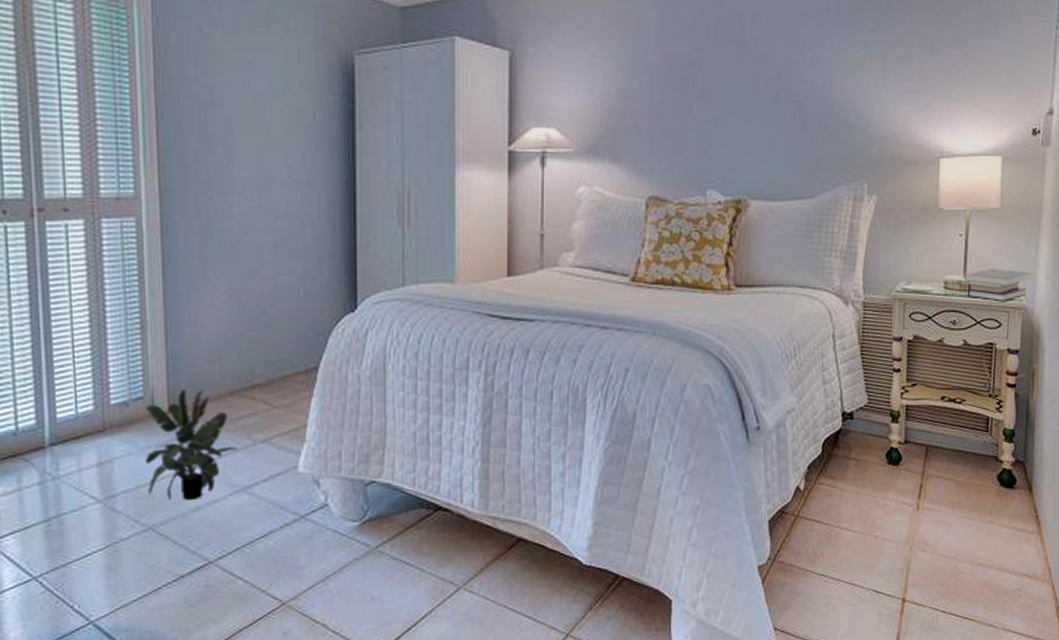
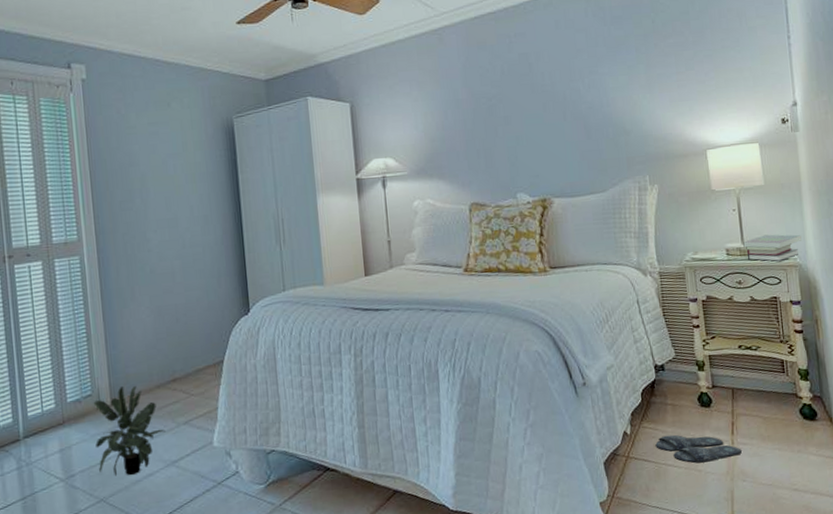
slippers: none [830,494,926,528] -> present [655,434,742,463]

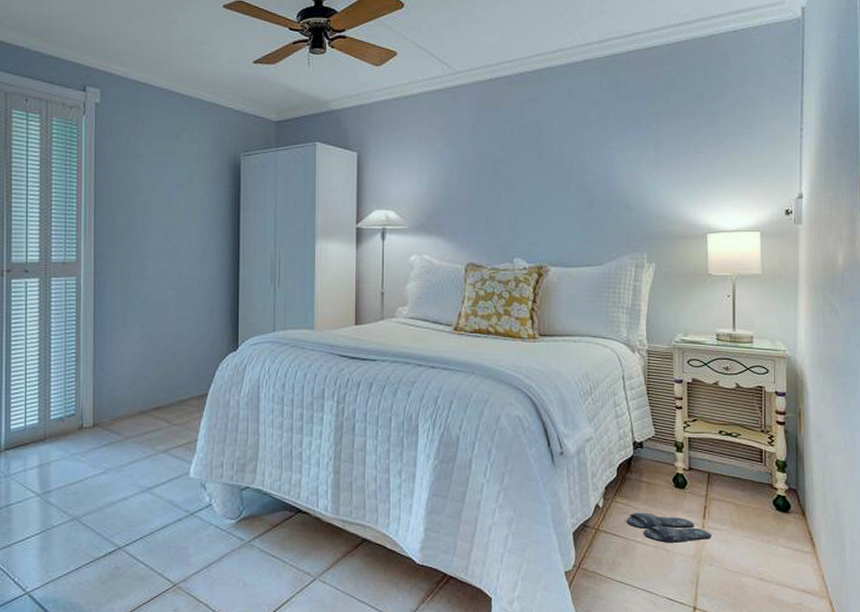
potted plant: present [93,385,166,476] -> none [74,409,144,497]
books: present [743,234,802,262] -> none [734,324,793,352]

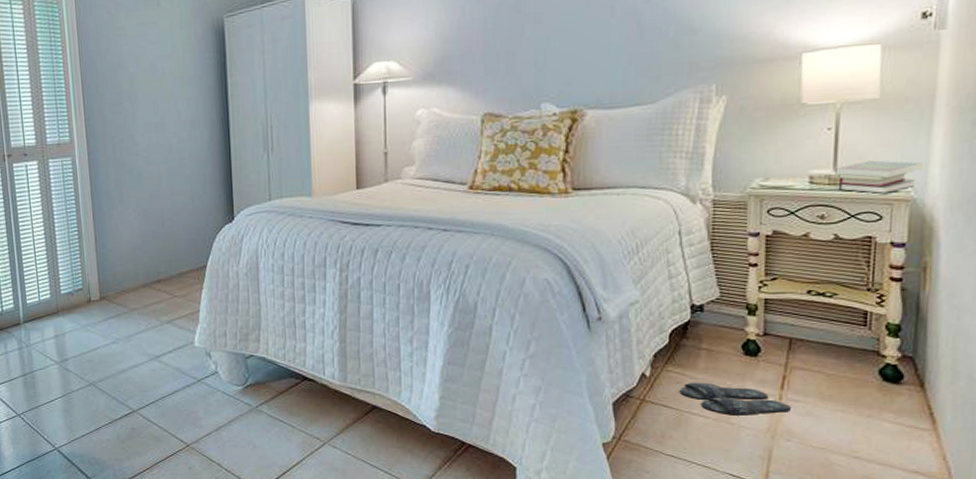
books: none [734,324,793,352] -> present [835,160,923,195]

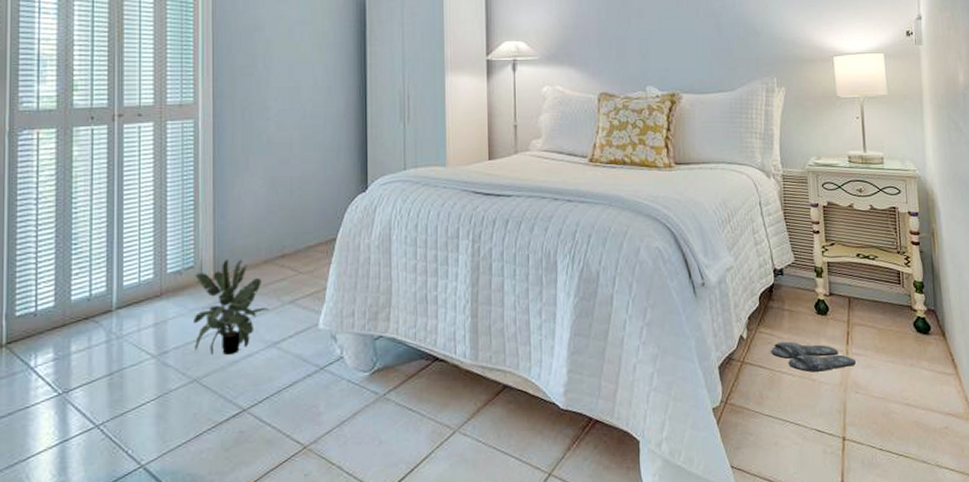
potted plant: none [84,283,150,364] -> present [193,259,269,355]
books: present [835,160,923,195] -> none [865,144,921,172]

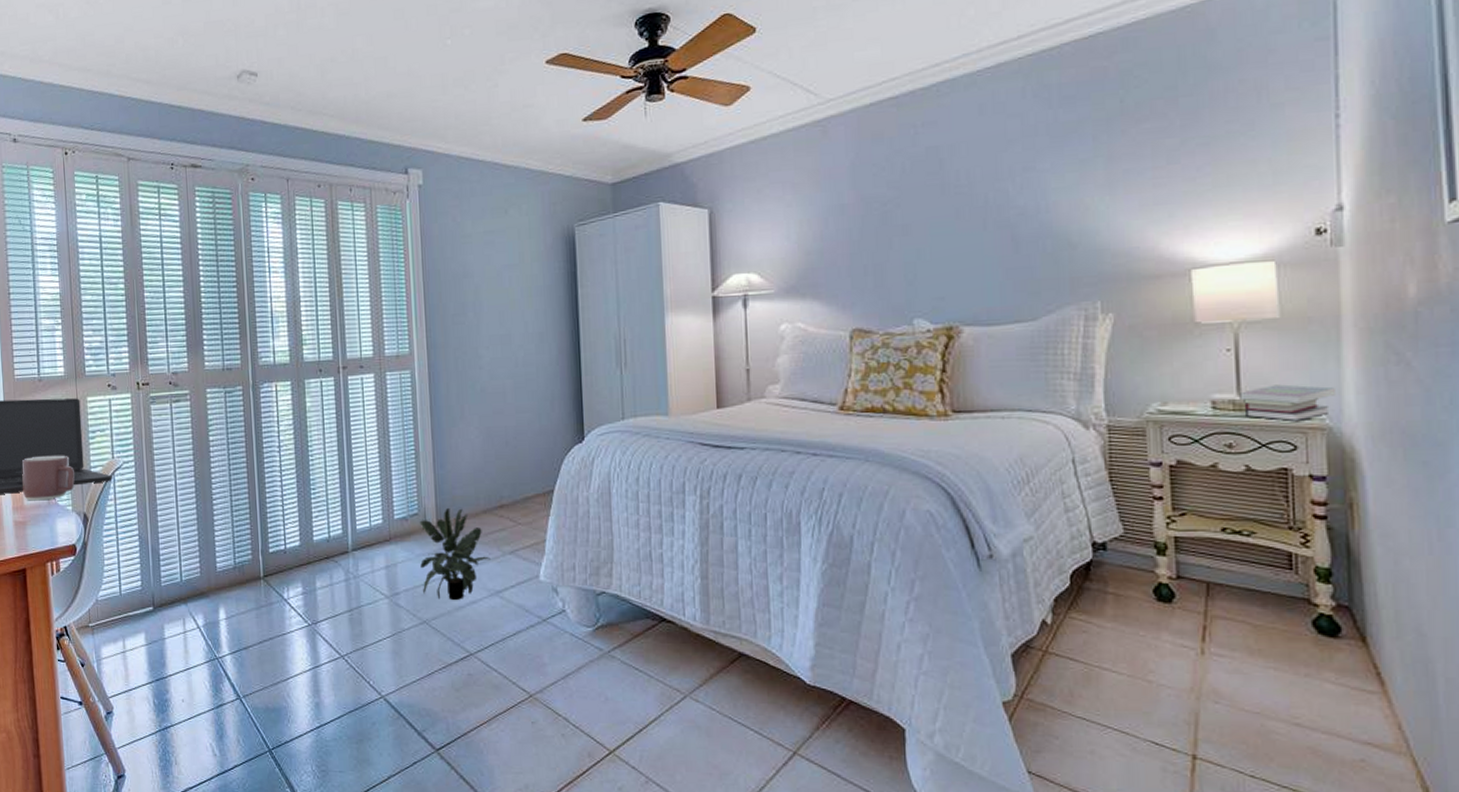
slippers: present [771,341,856,372] -> none [1086,631,1216,672]
books: none [865,144,921,172] -> present [1239,384,1335,422]

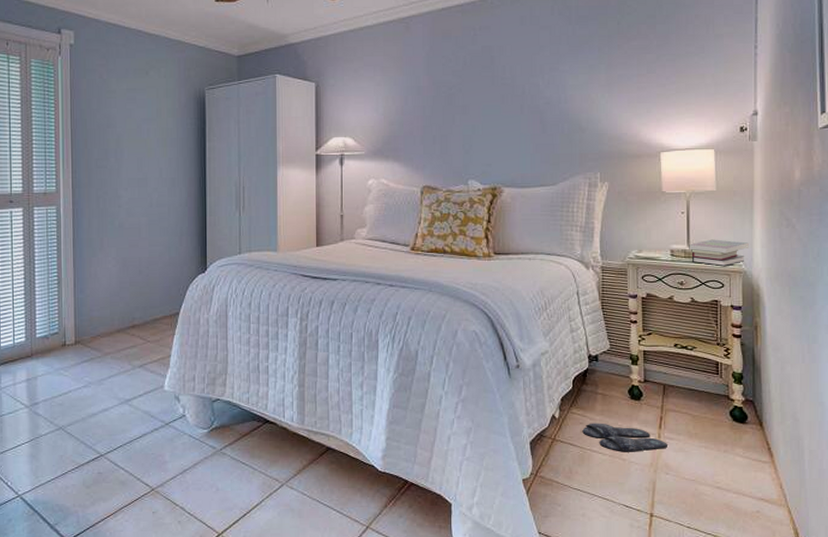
potted plant: present [419,508,490,600] -> none [59,328,122,408]
slippers: none [1086,631,1216,672] -> present [582,423,667,452]

